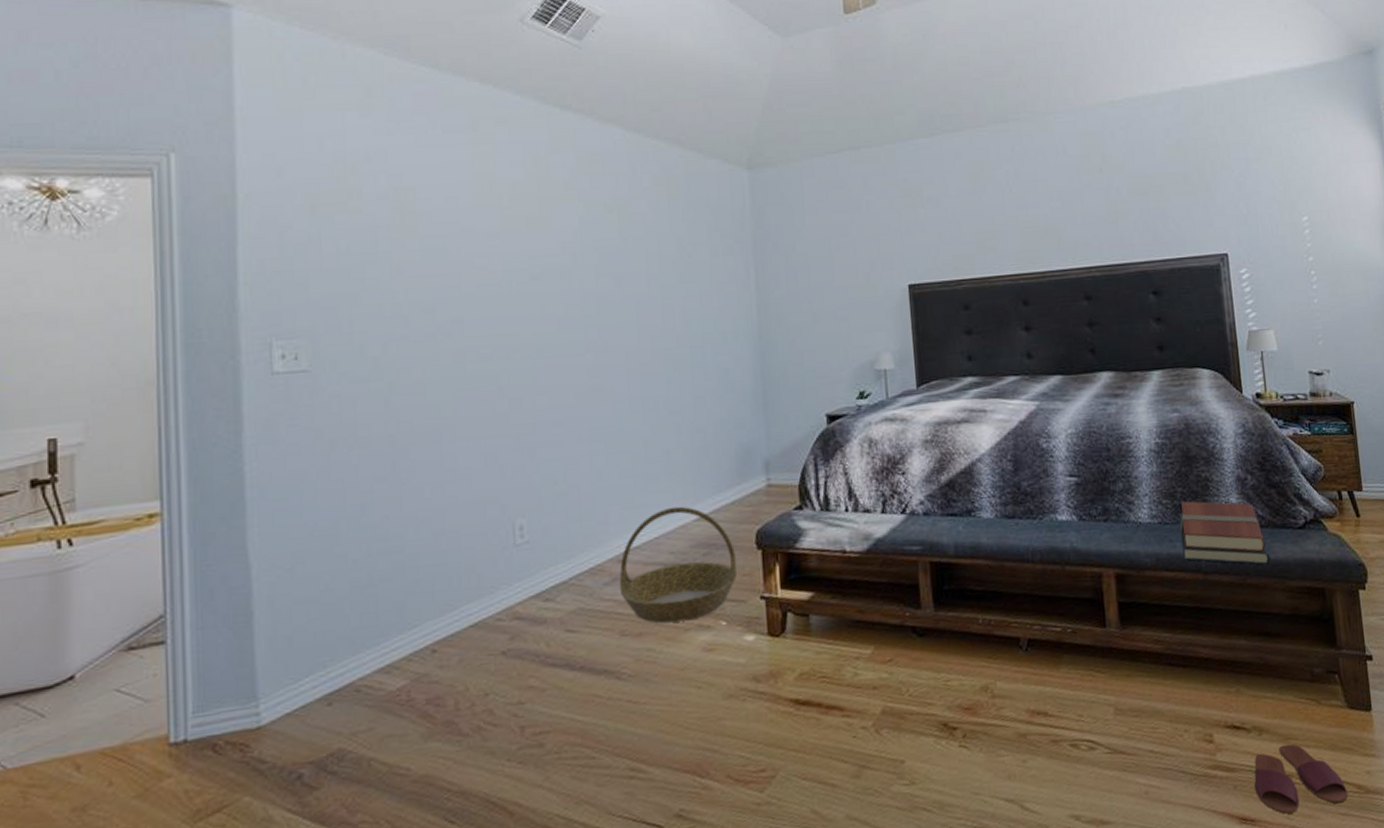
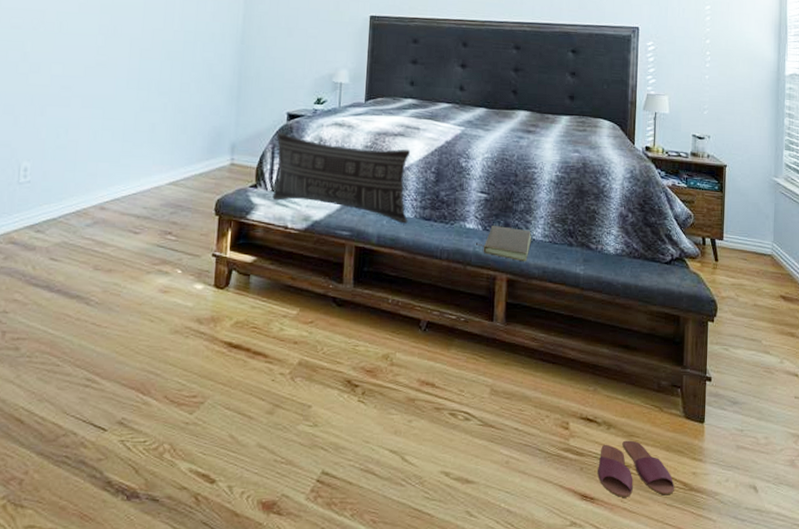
basket: present [619,506,737,624] -> none [98,170,197,265]
pillow: none [817,437,988,527] -> present [272,132,411,224]
book: none [1073,512,1138,552] -> present [476,226,532,262]
books: present [1179,501,1271,565] -> none [565,227,638,289]

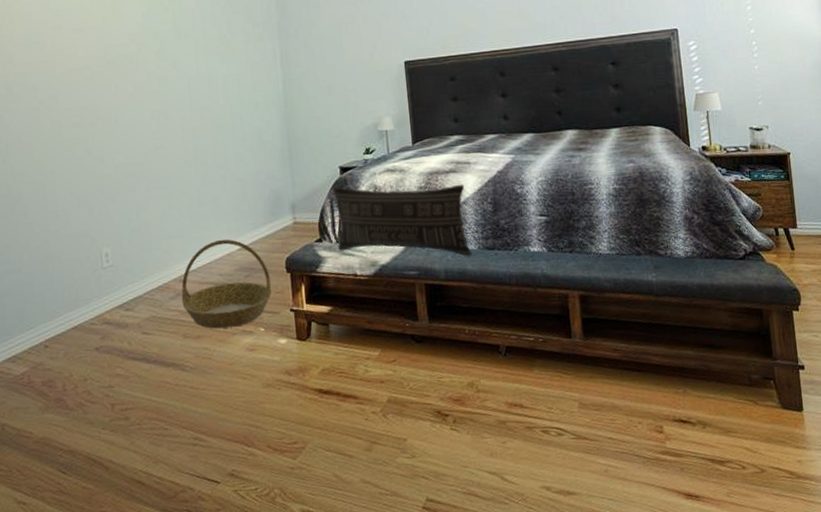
basket: none [98,170,197,265] -> present [181,239,272,329]
book: present [476,226,532,262] -> none [543,245,599,277]
slippers: present [597,440,674,497] -> none [699,436,781,493]

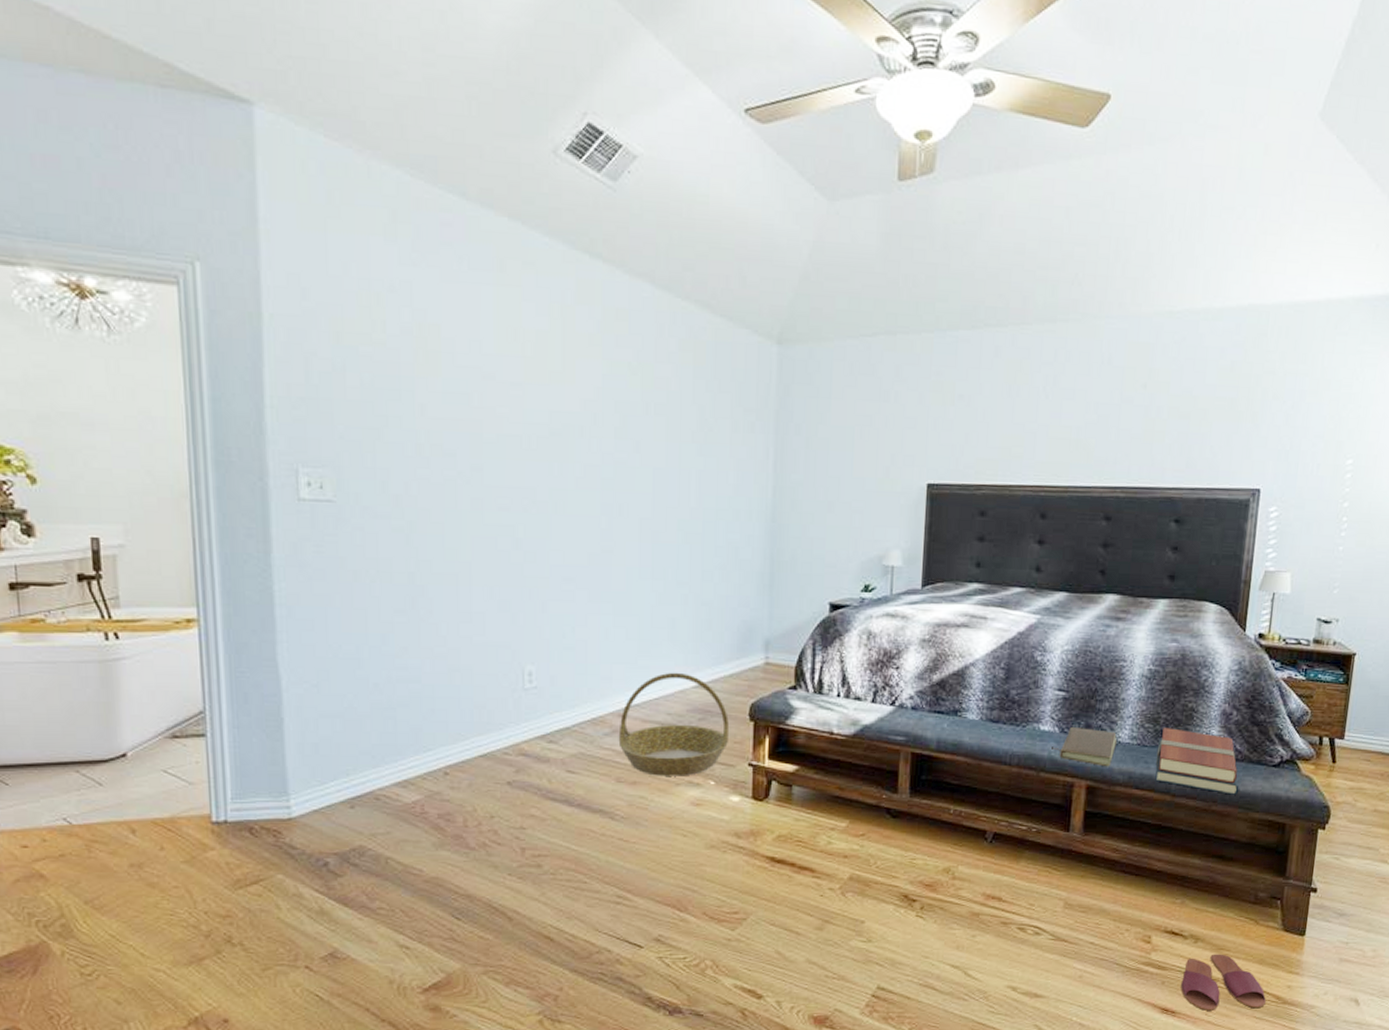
pillow: present [332,184,473,256] -> none [815,625,976,727]
book: none [543,245,599,277] -> present [1052,727,1118,767]
books: none [634,236,714,289] -> present [1155,728,1239,795]
slippers: none [699,436,781,493] -> present [1181,954,1266,1011]

